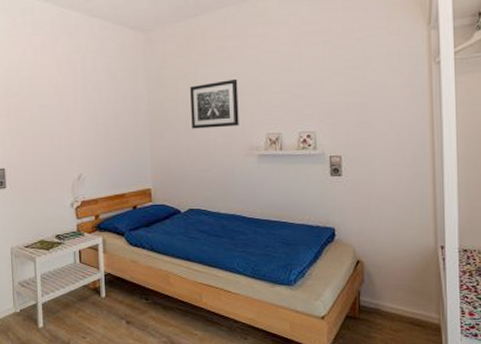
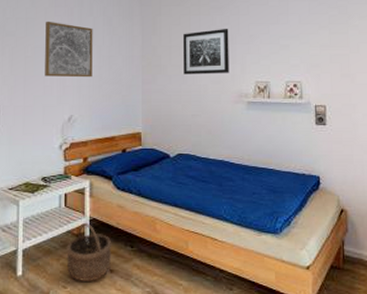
wall art: none [49,79,99,136] -> present [45,21,93,78]
wicker basket: none [84,278,128,332] -> present [66,223,112,281]

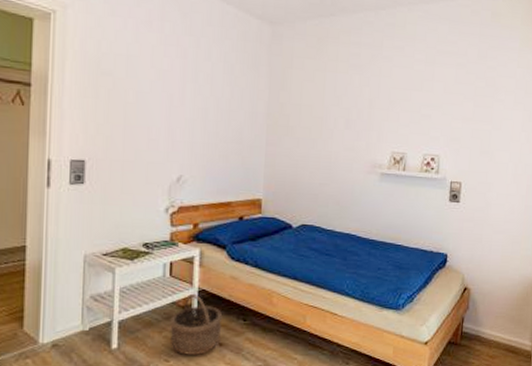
wall art: present [45,21,93,78] -> none [149,61,211,134]
wall art: present [183,29,229,75] -> none [314,90,368,141]

